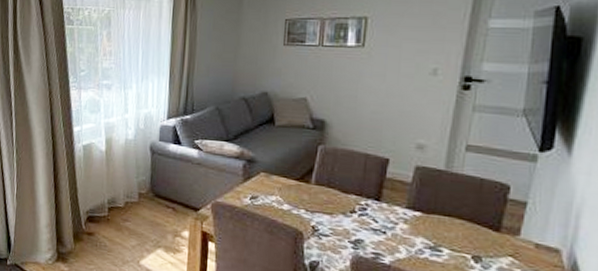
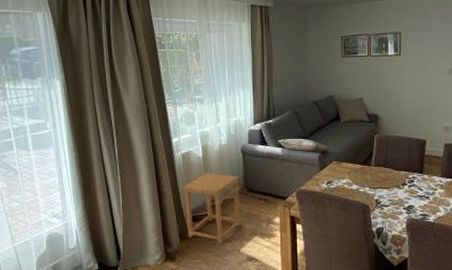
side table: none [81,169,145,252] -> present [183,173,241,244]

